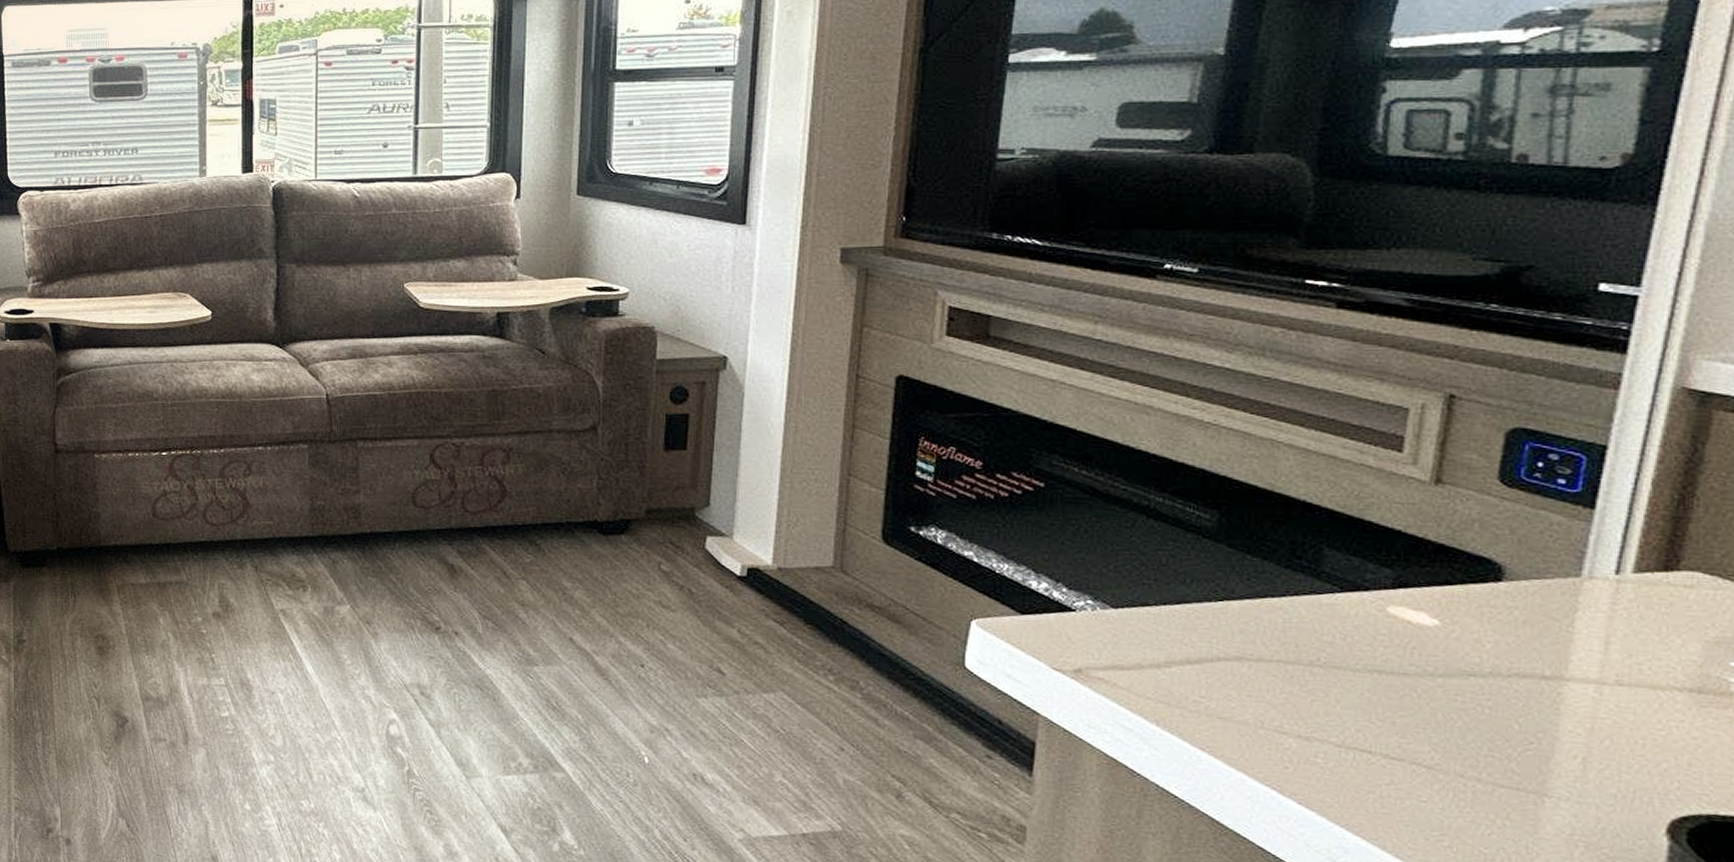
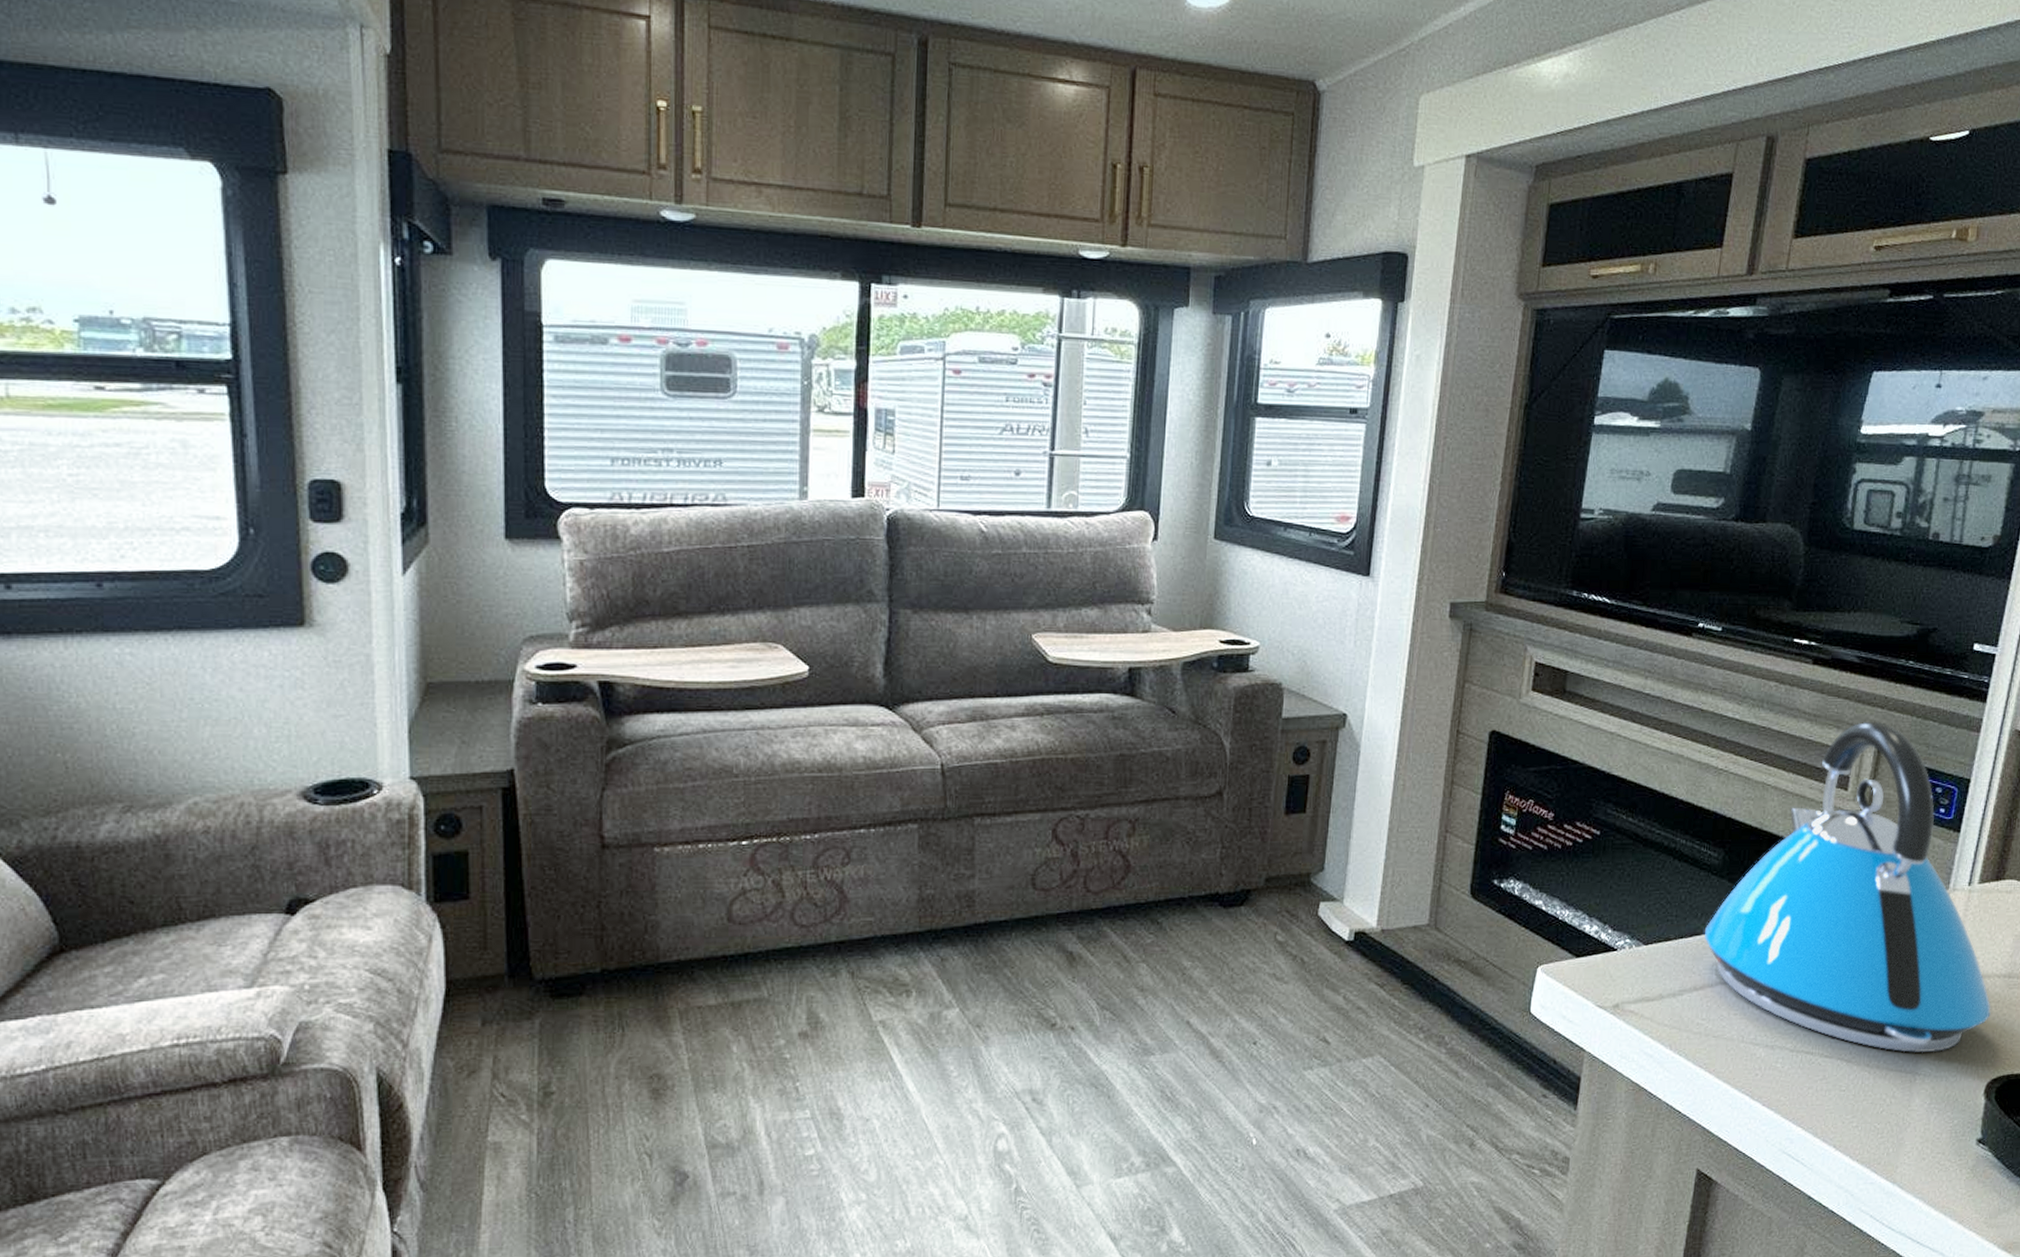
kettle: none [1196,373,1670,773] -> present [1704,721,1991,1053]

